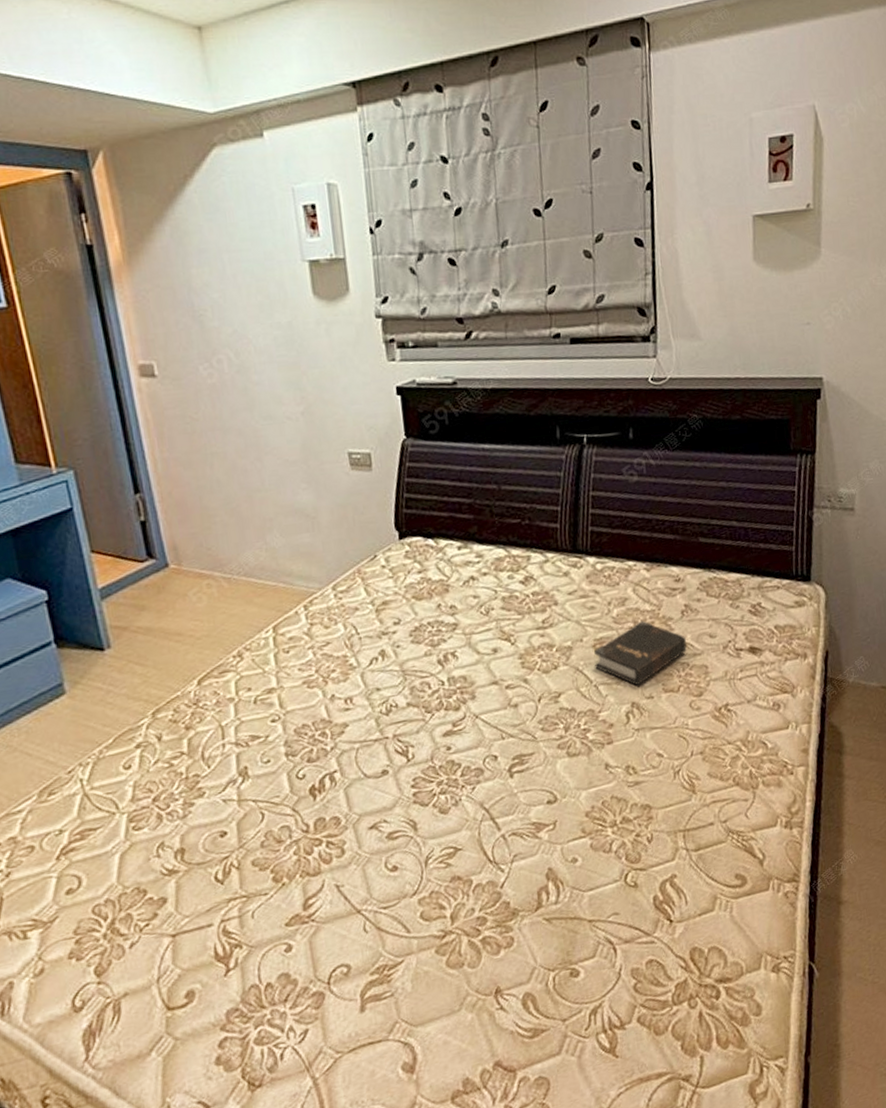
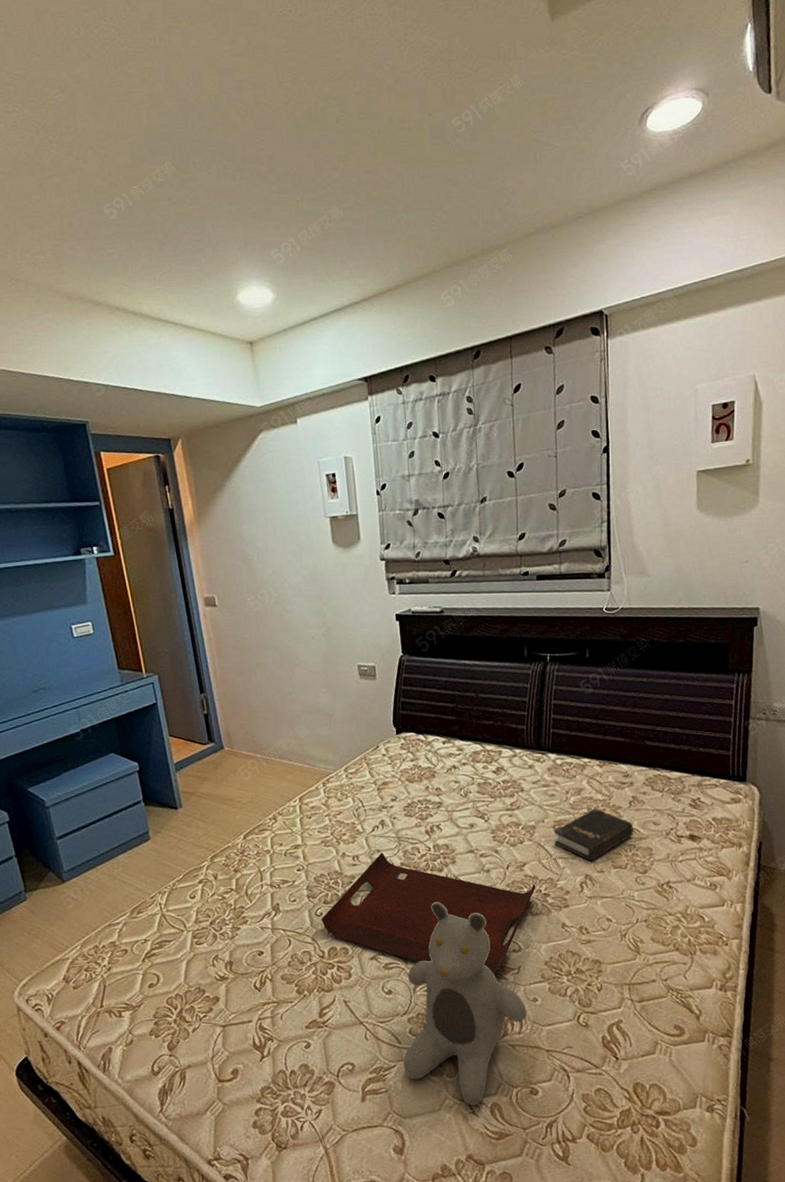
serving tray: none [304,691,574,838] -> present [321,853,536,978]
teddy bear: none [413,748,565,1001] -> present [403,901,527,1106]

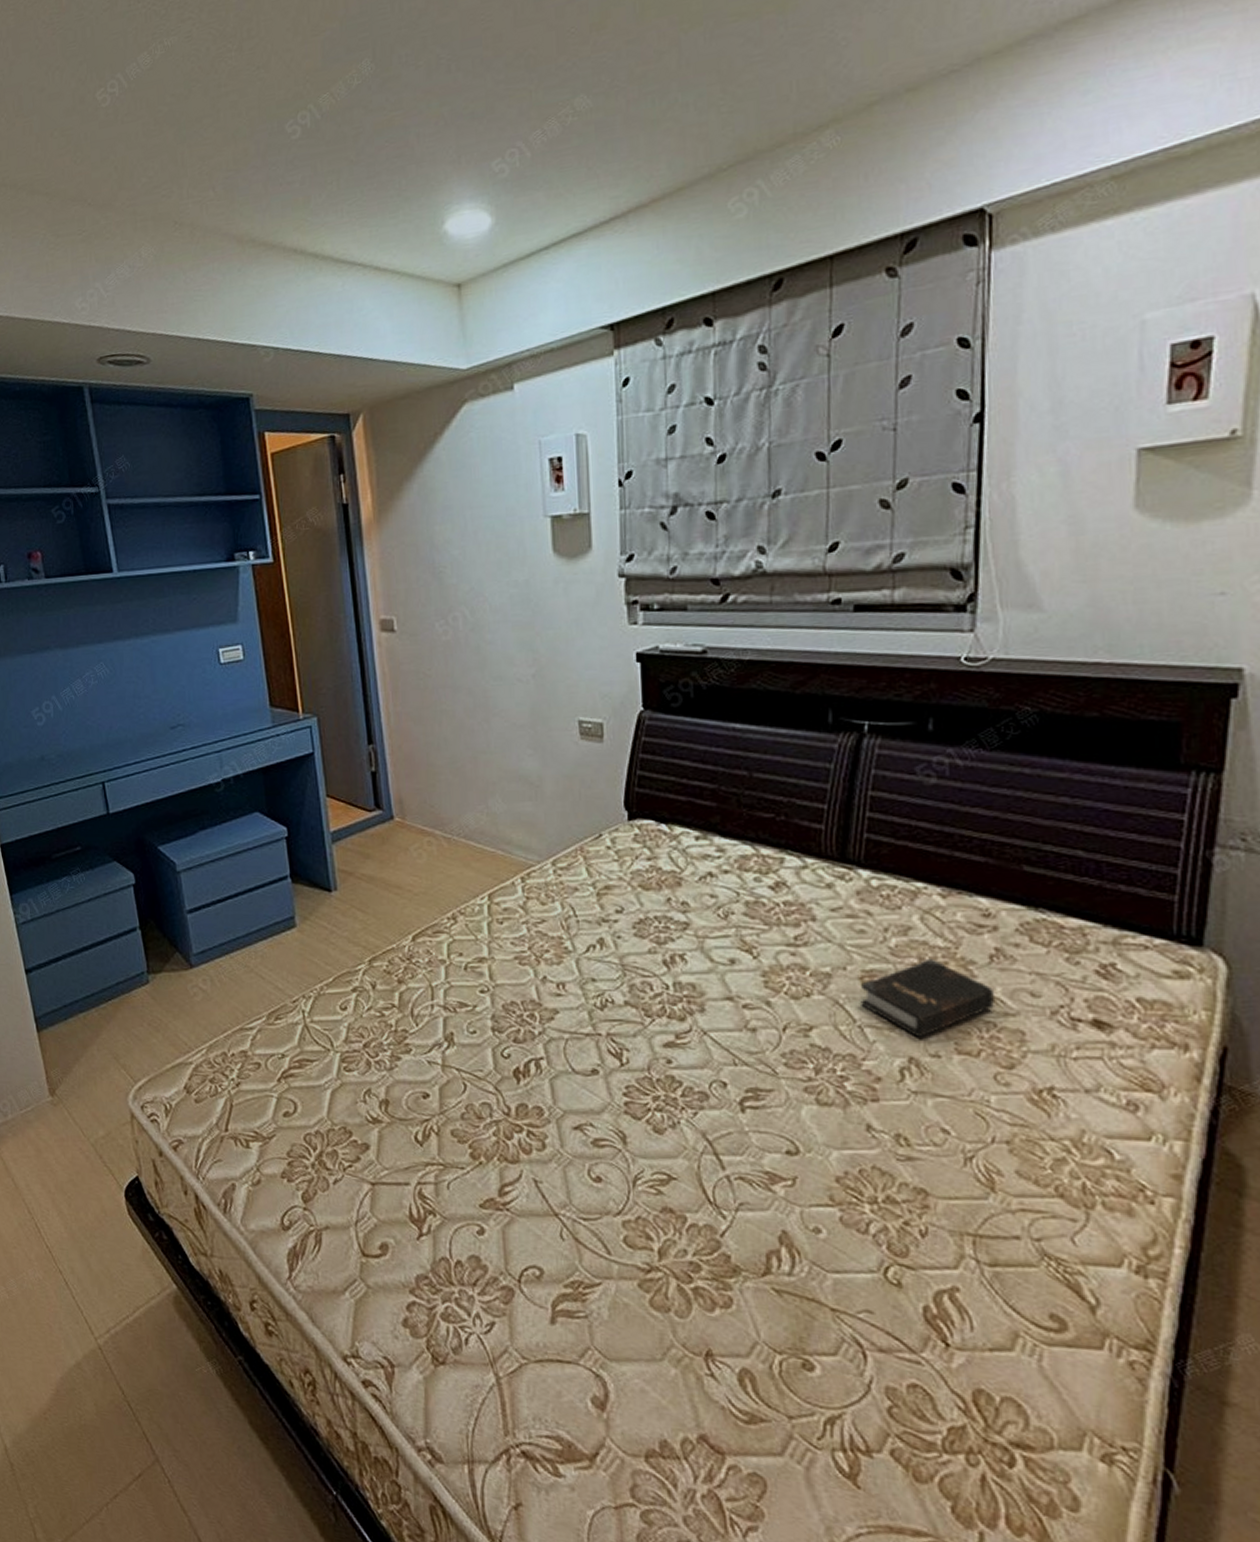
serving tray: present [321,853,536,978] -> none [508,983,828,1187]
teddy bear: present [403,901,527,1106] -> none [612,1062,804,1367]

